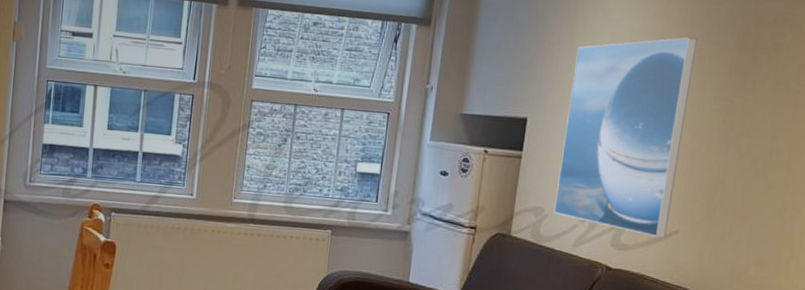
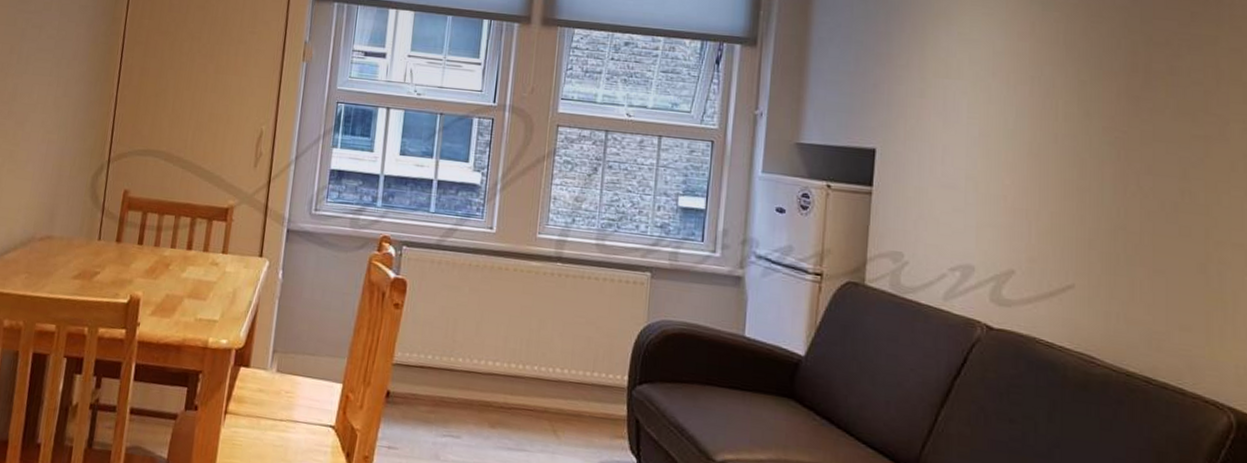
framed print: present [553,37,698,238] -> none [915,59,1075,293]

